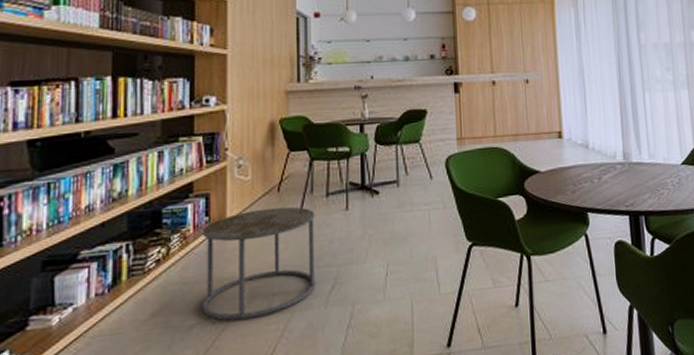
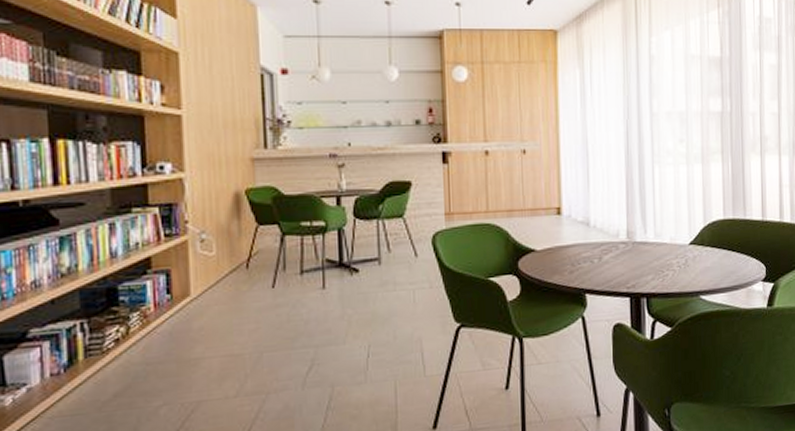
side table: present [201,206,316,321] -> none [164,284,292,402]

